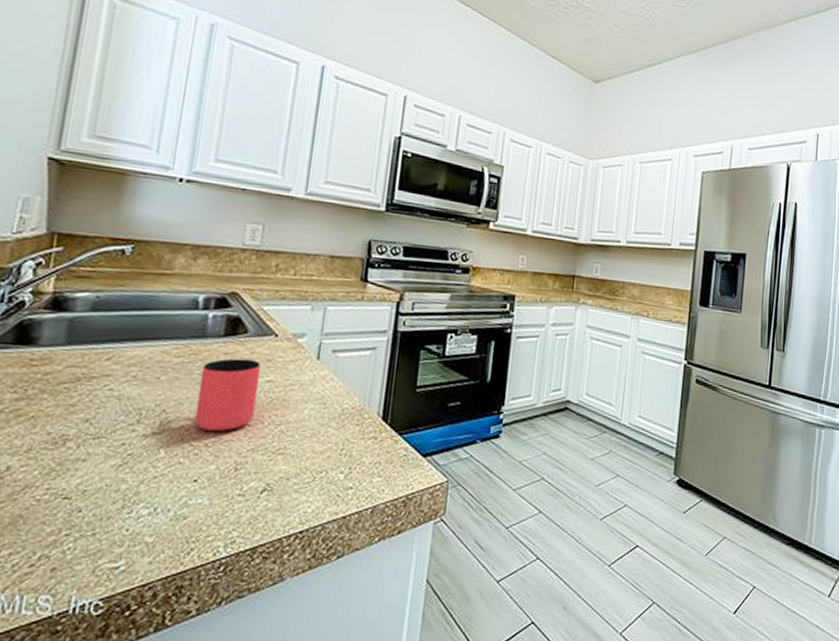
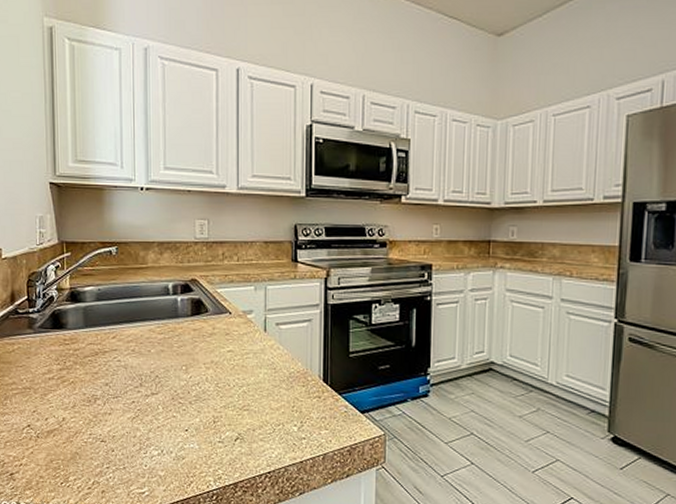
cup: present [194,358,261,431] -> none [179,333,223,392]

